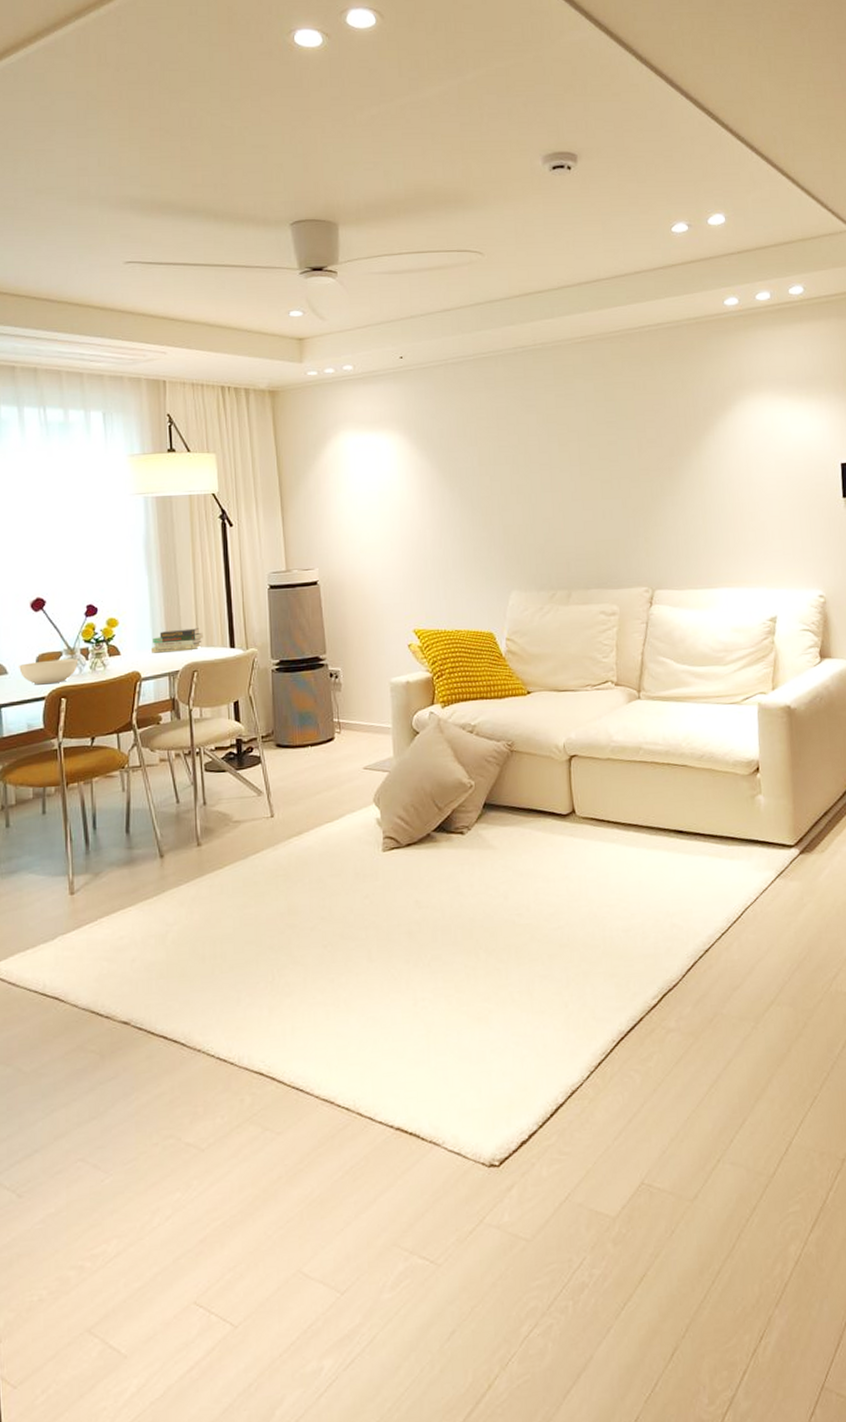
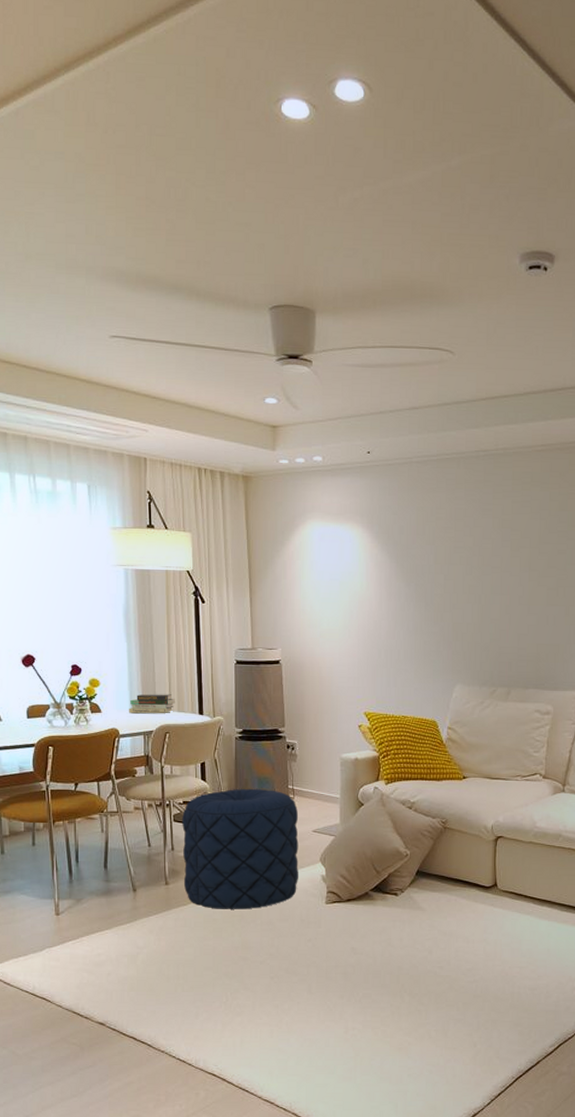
bowl: present [19,658,79,685] -> none [12,711,64,733]
pouf: none [214,725,350,870] -> present [182,788,299,909]

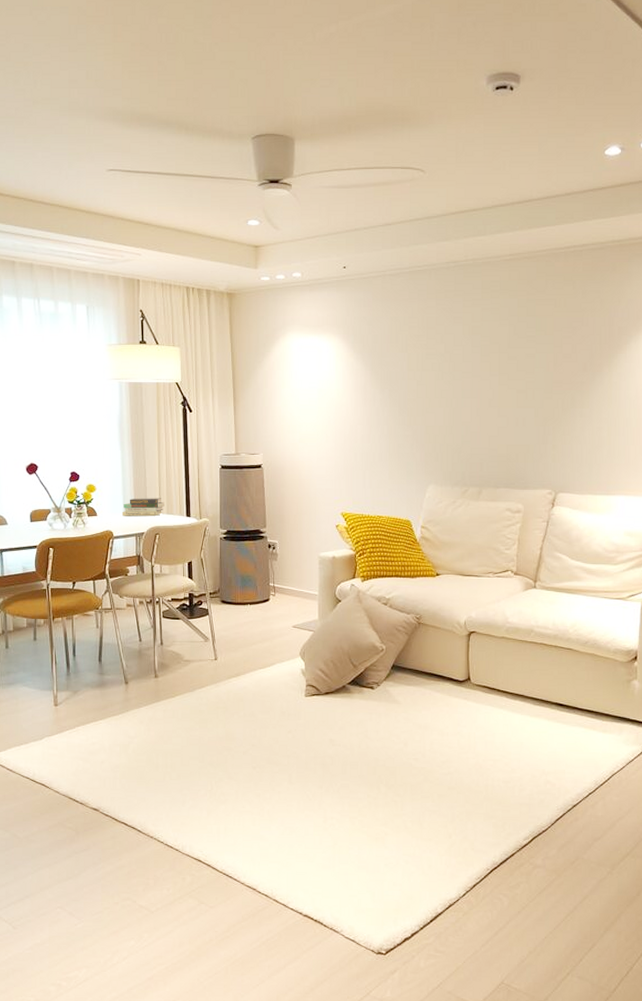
pouf: present [182,788,299,909] -> none [171,586,280,702]

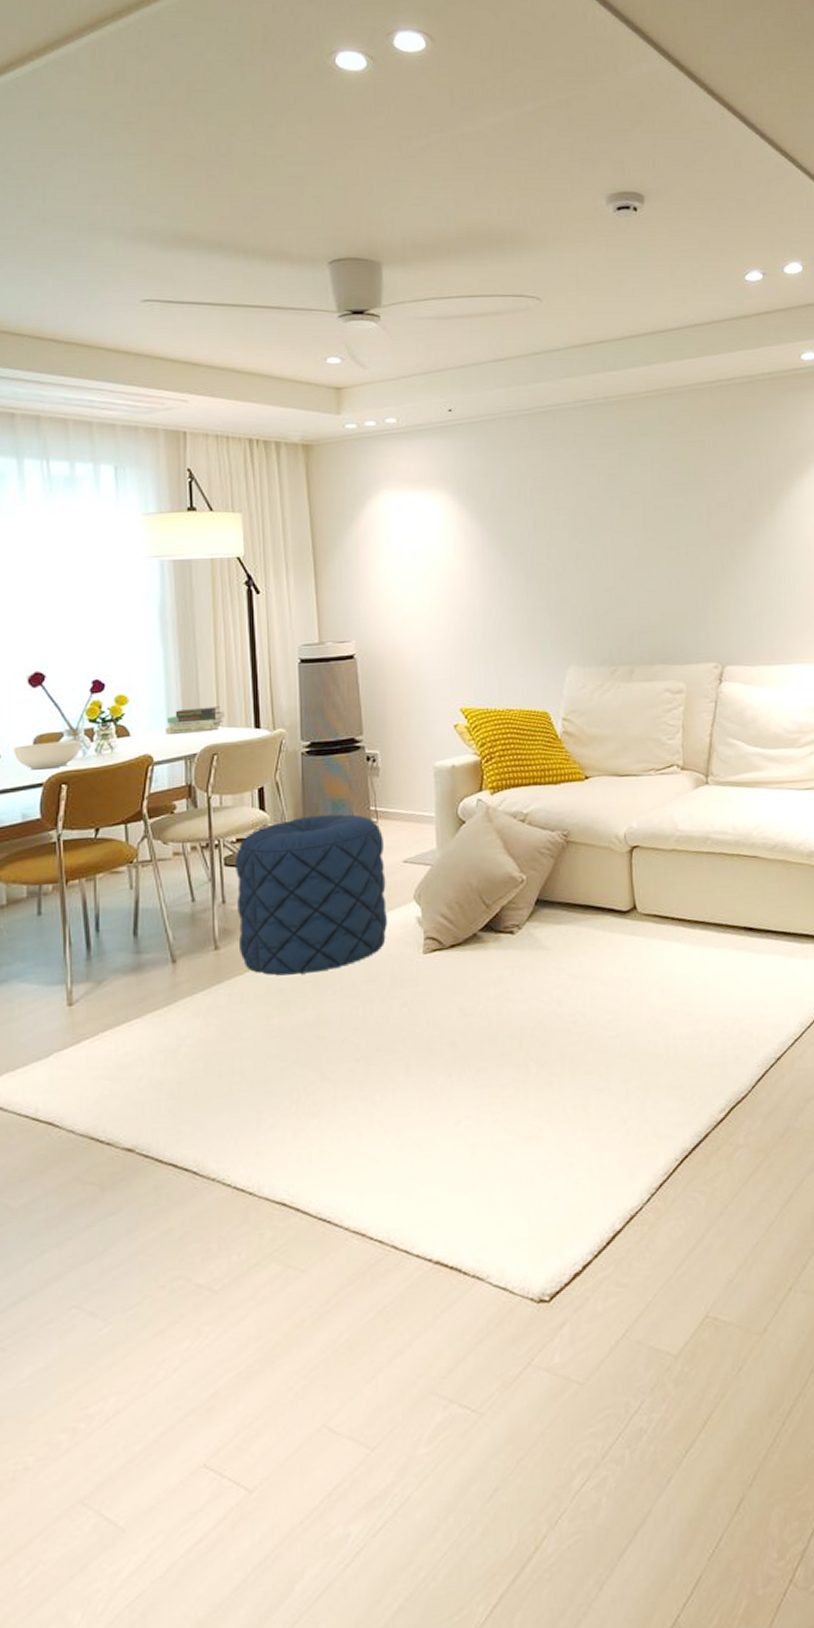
bowl: none [16,516,64,536] -> present [13,740,82,770]
pouf: none [171,586,280,702] -> present [235,814,387,976]

